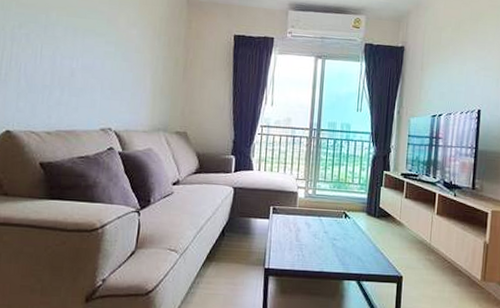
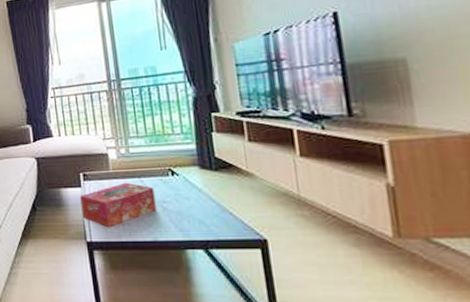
tissue box: none [265,219,329,256] -> present [80,182,157,227]

